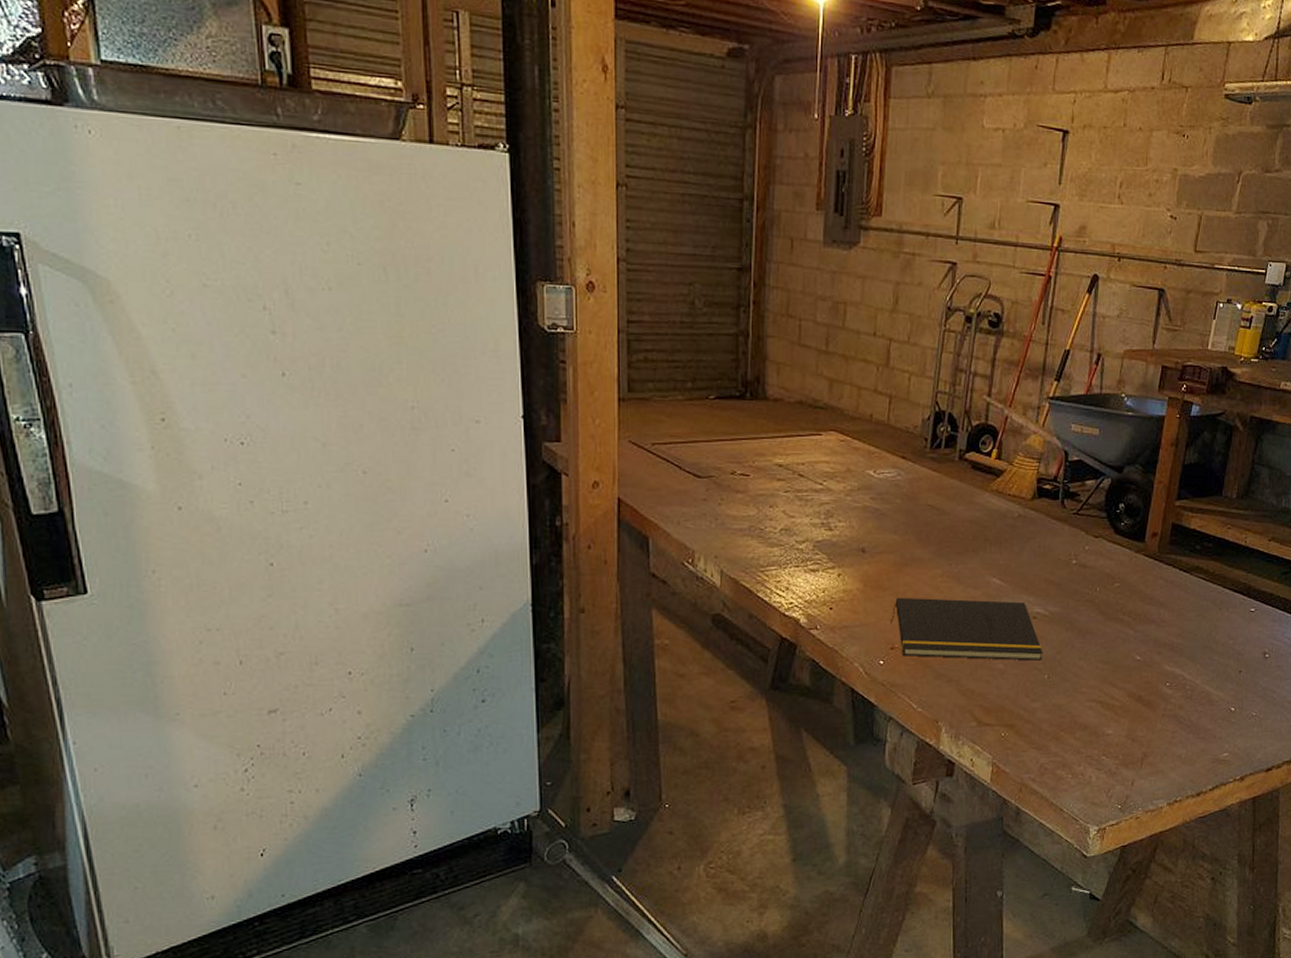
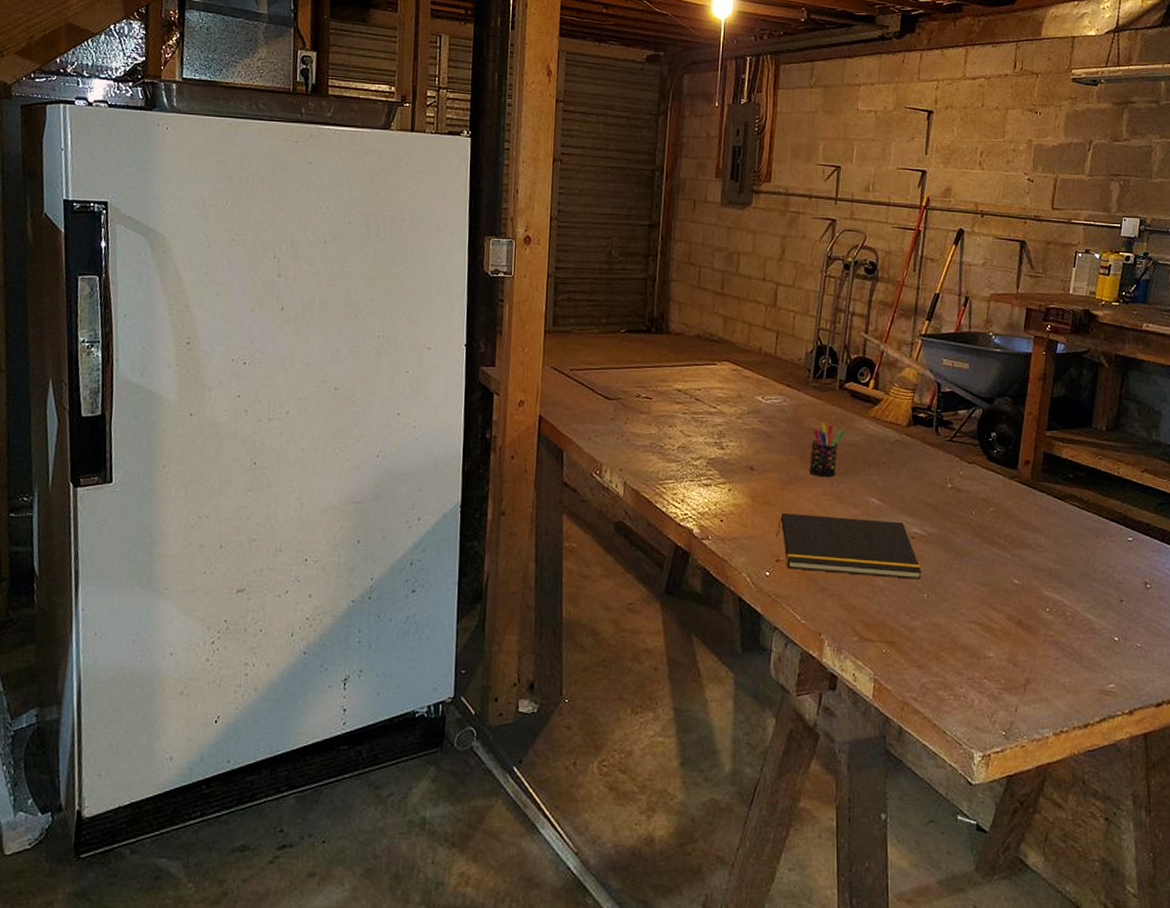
pen holder: none [926,498,966,557] -> present [809,422,846,477]

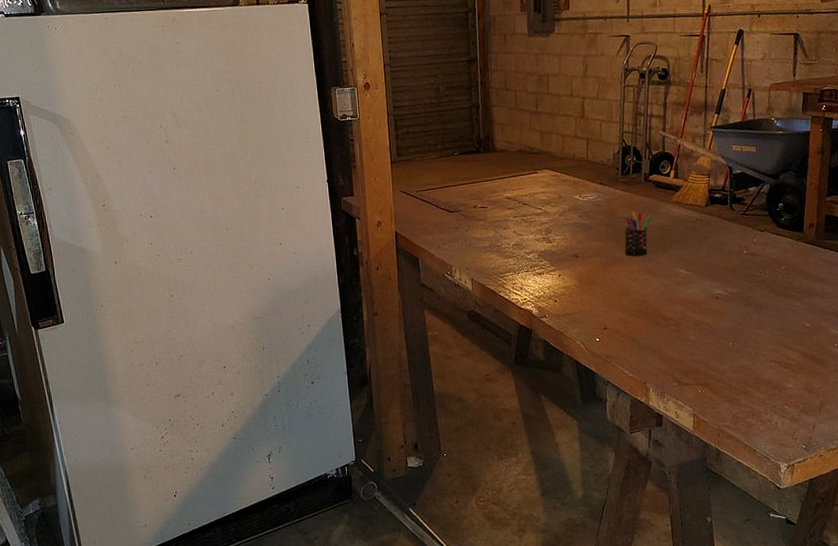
notepad: present [776,512,922,579] -> none [602,286,727,334]

